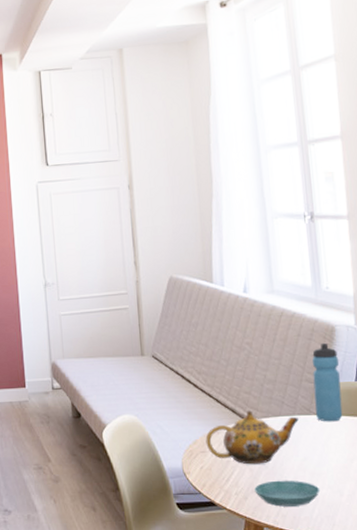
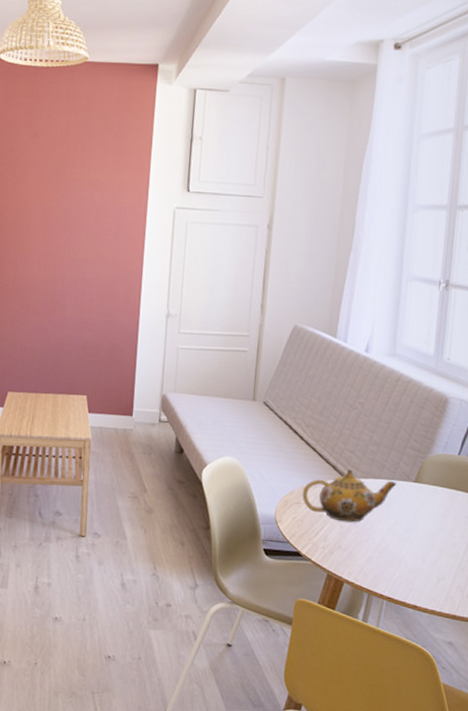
saucer: present [254,480,320,507] -> none [341,540,405,568]
water bottle: present [312,342,343,422] -> none [414,413,447,492]

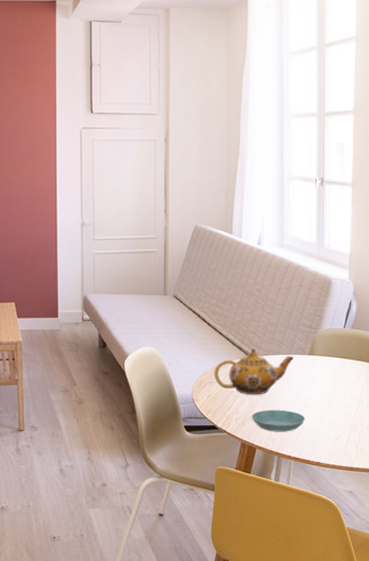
saucer: none [341,540,405,568] -> present [252,409,306,432]

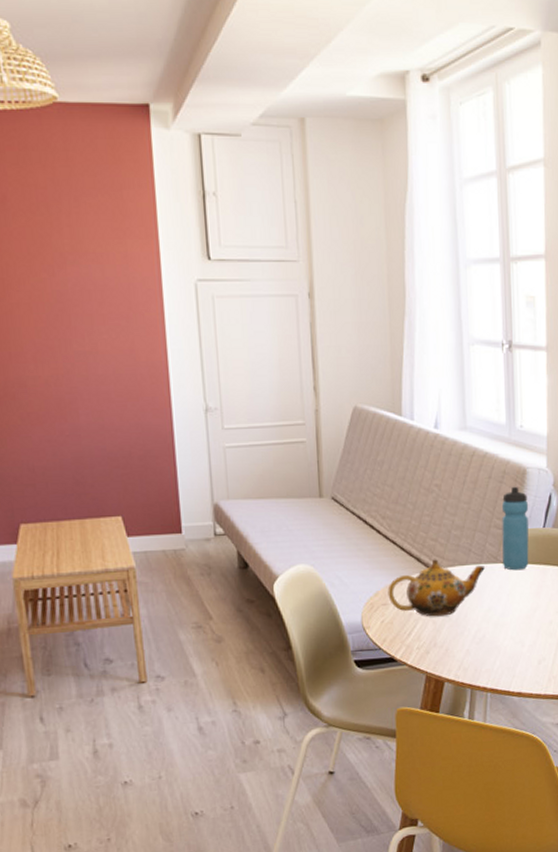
saucer: present [252,409,306,432] -> none [437,632,503,660]
water bottle: none [309,293,332,362] -> present [502,486,529,571]

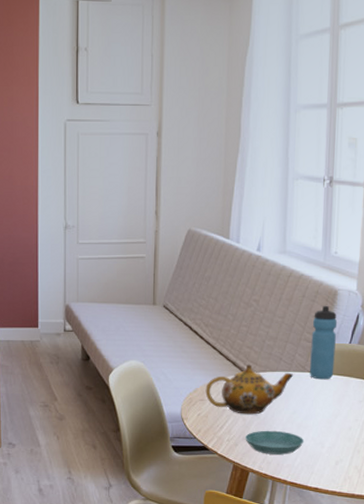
saucer: none [437,632,503,660] -> present [245,430,304,455]

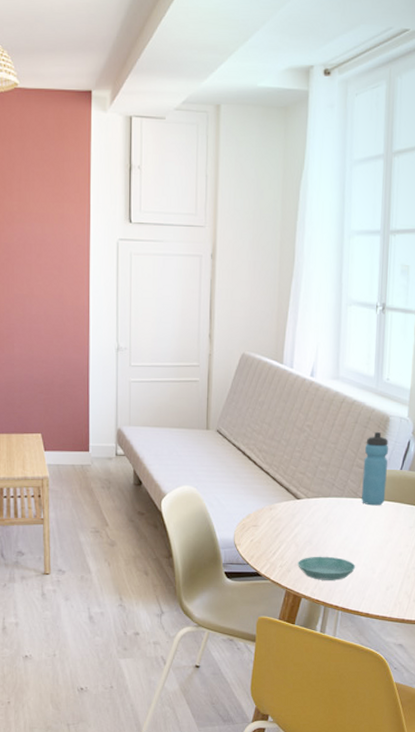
teapot: present [205,364,294,415] -> none [258,490,346,541]

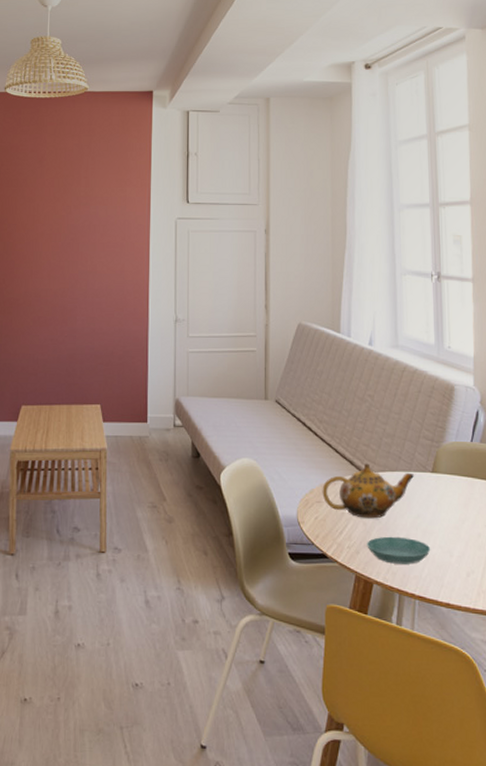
teapot: none [258,490,346,541] -> present [322,463,415,519]
water bottle: present [362,431,389,506] -> none [430,401,457,481]

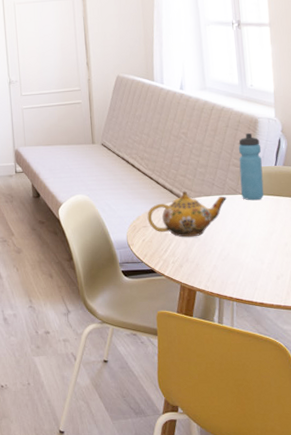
saucer: present [367,536,431,565] -> none [189,250,245,273]
water bottle: none [430,401,457,481] -> present [238,132,264,201]

